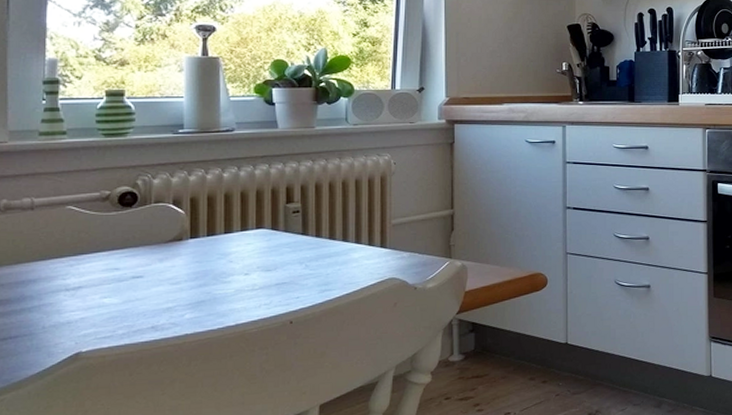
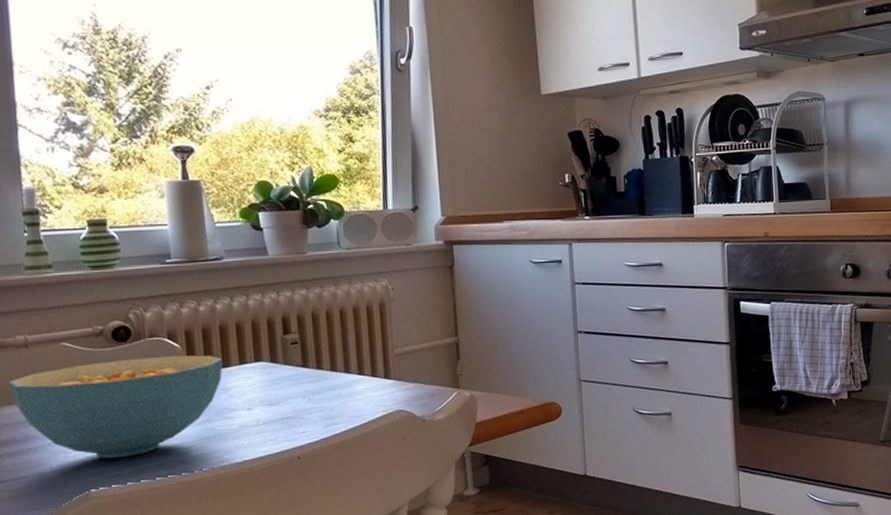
cereal bowl: none [10,220,225,320] -> present [8,355,223,459]

